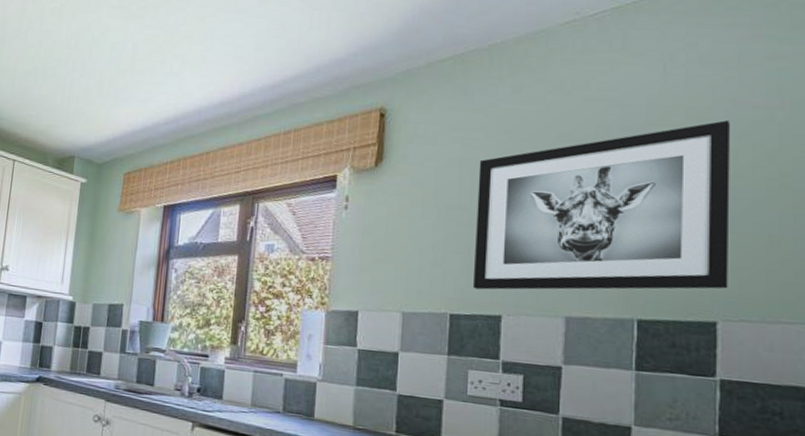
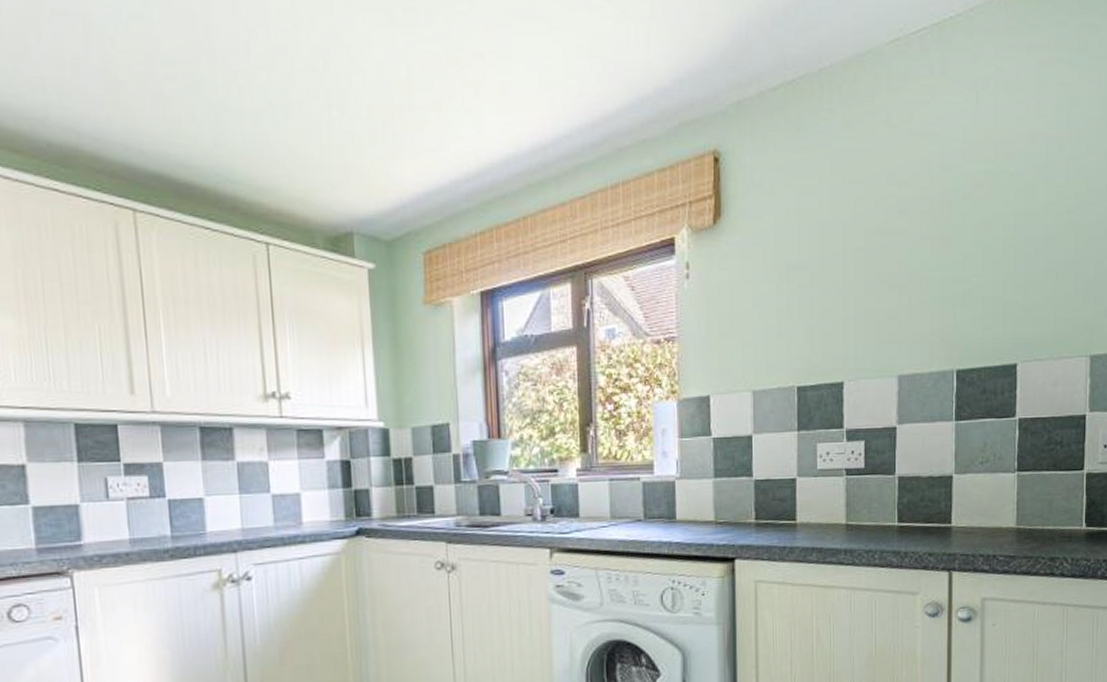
wall art: present [472,120,730,290] -> none [816,154,1029,356]

